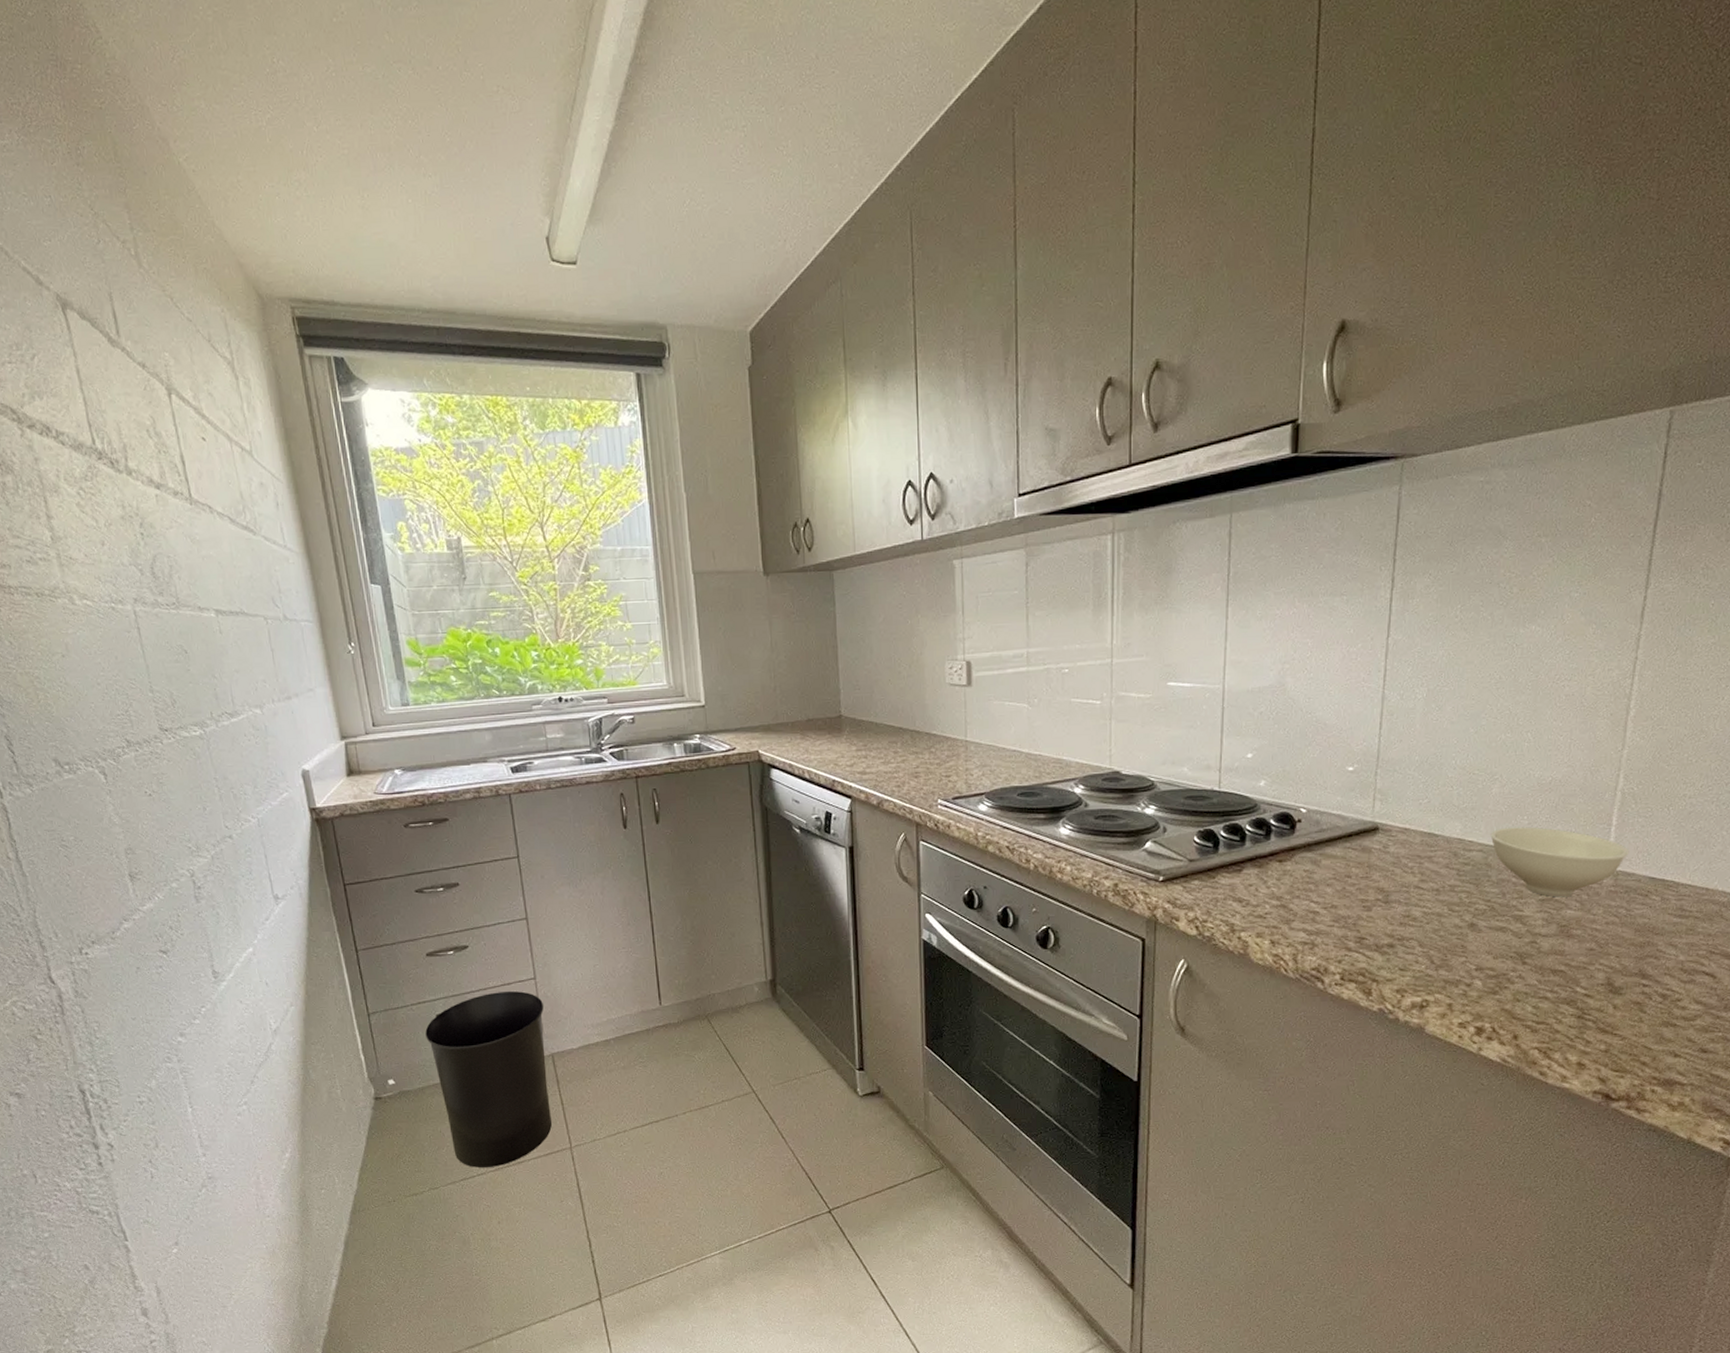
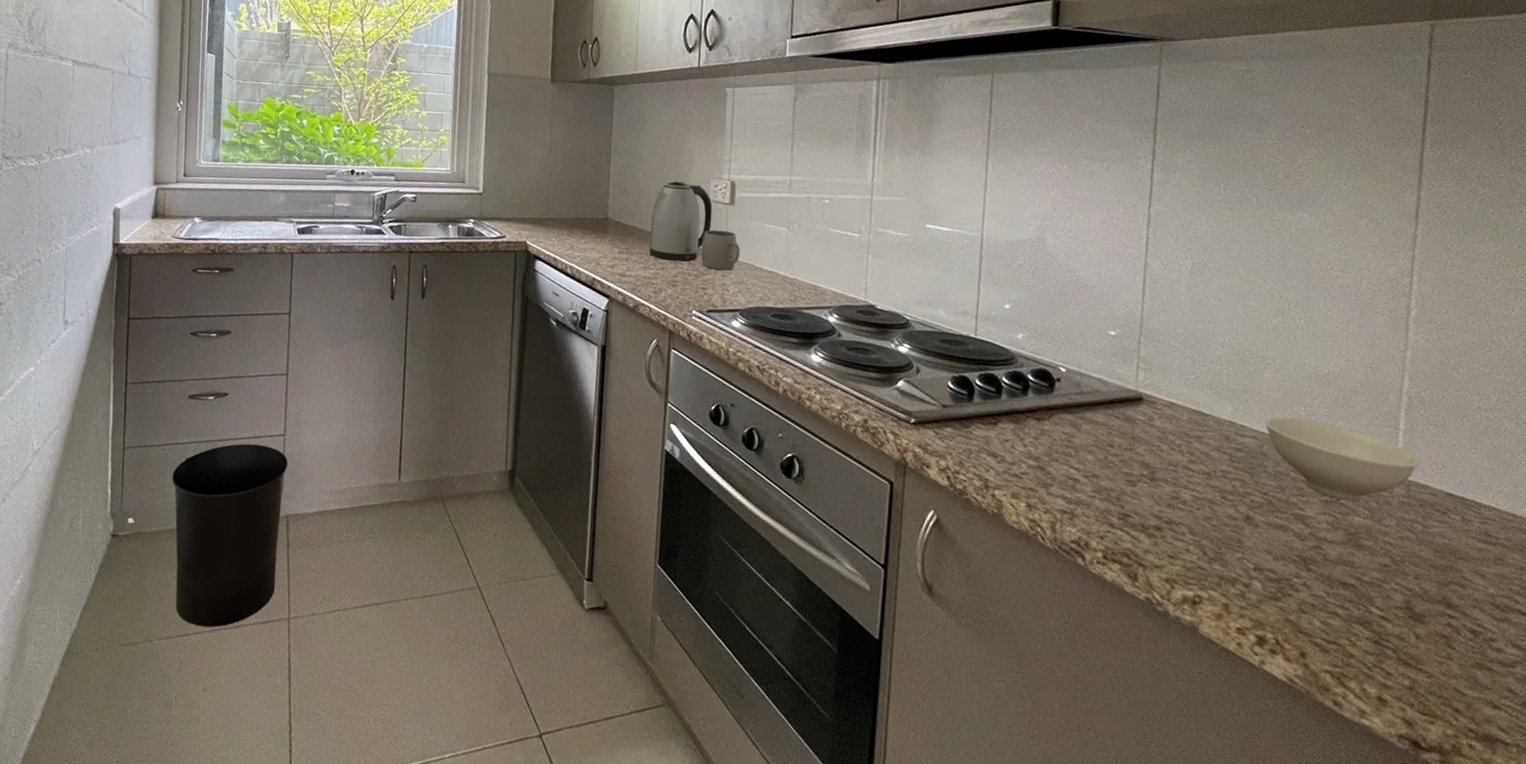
kettle: none [887,668,950,752] -> present [649,181,713,262]
mug: none [941,714,982,755] -> present [701,229,741,271]

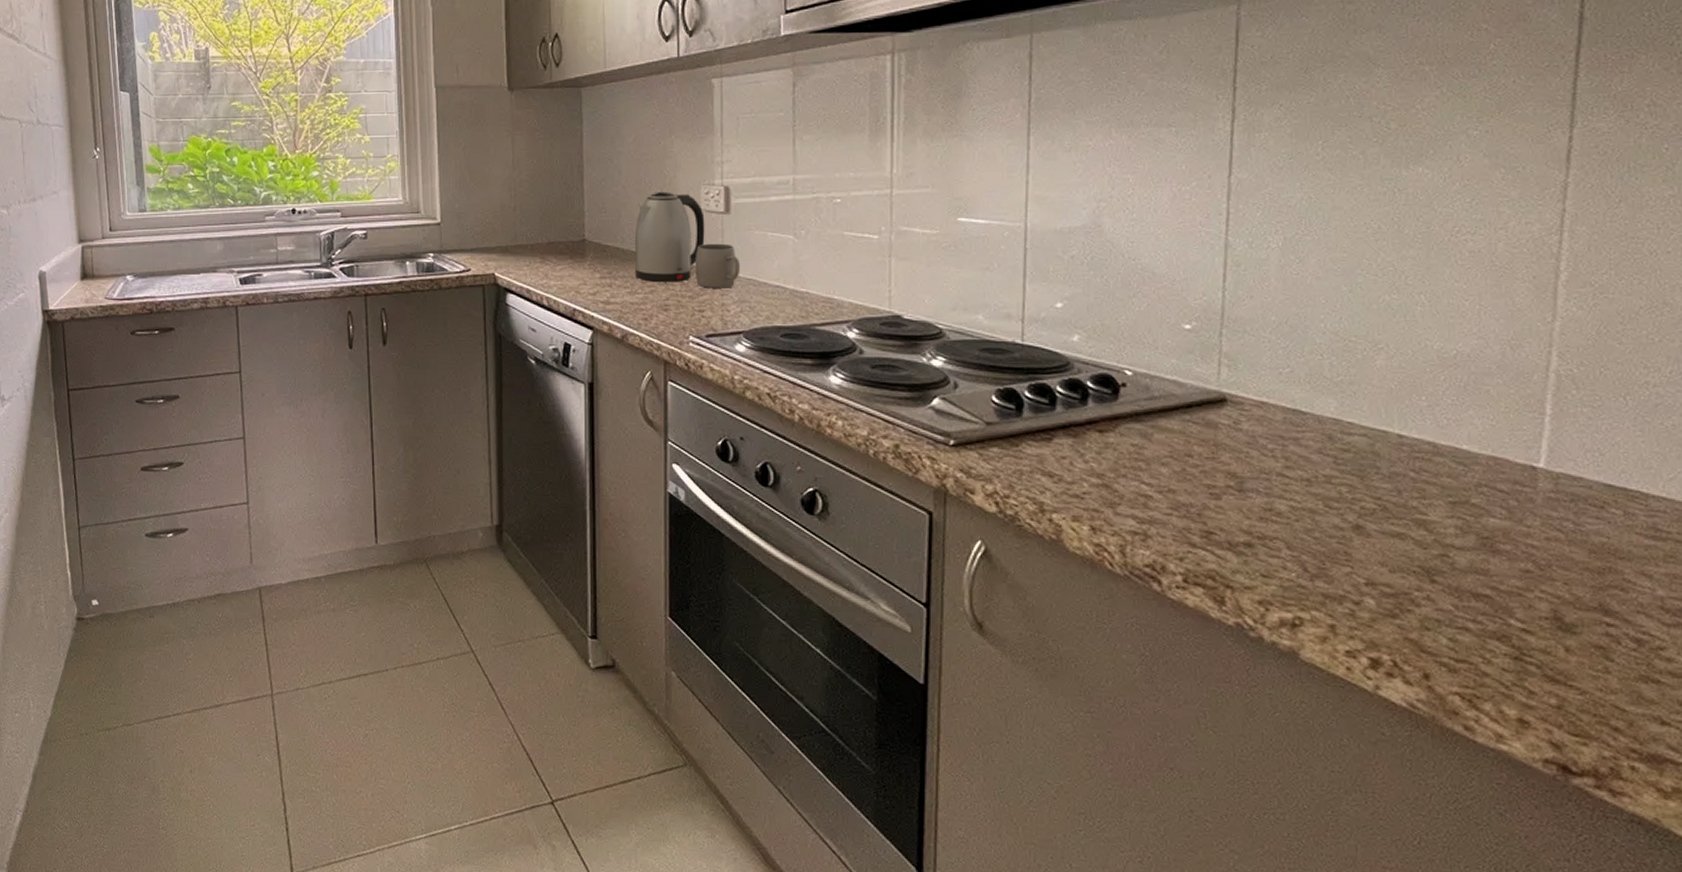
waste bin: present [172,443,288,627] -> none [133,514,254,708]
bowl: present [1264,416,1421,502] -> none [1376,409,1573,502]

